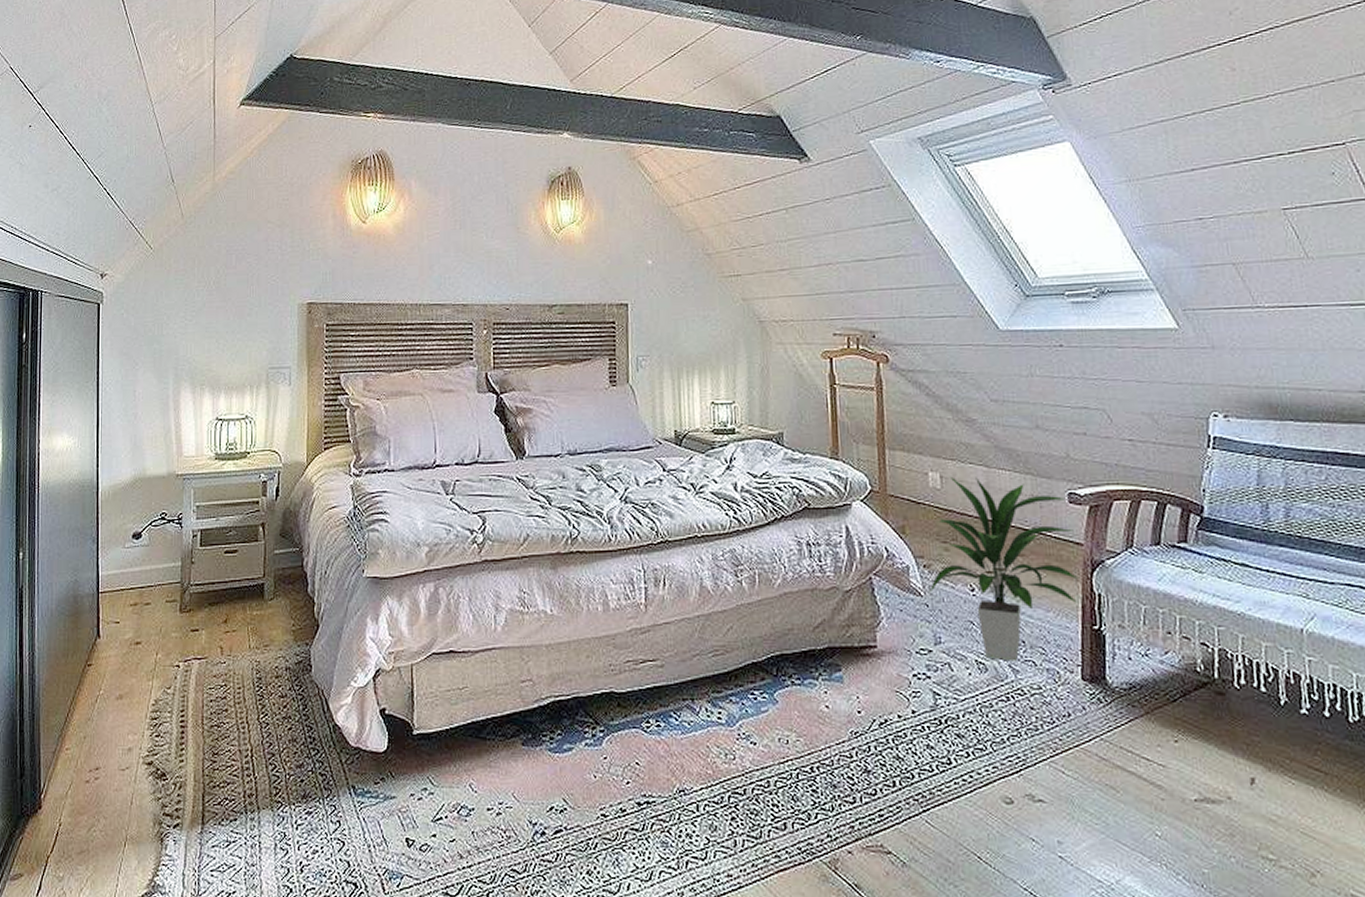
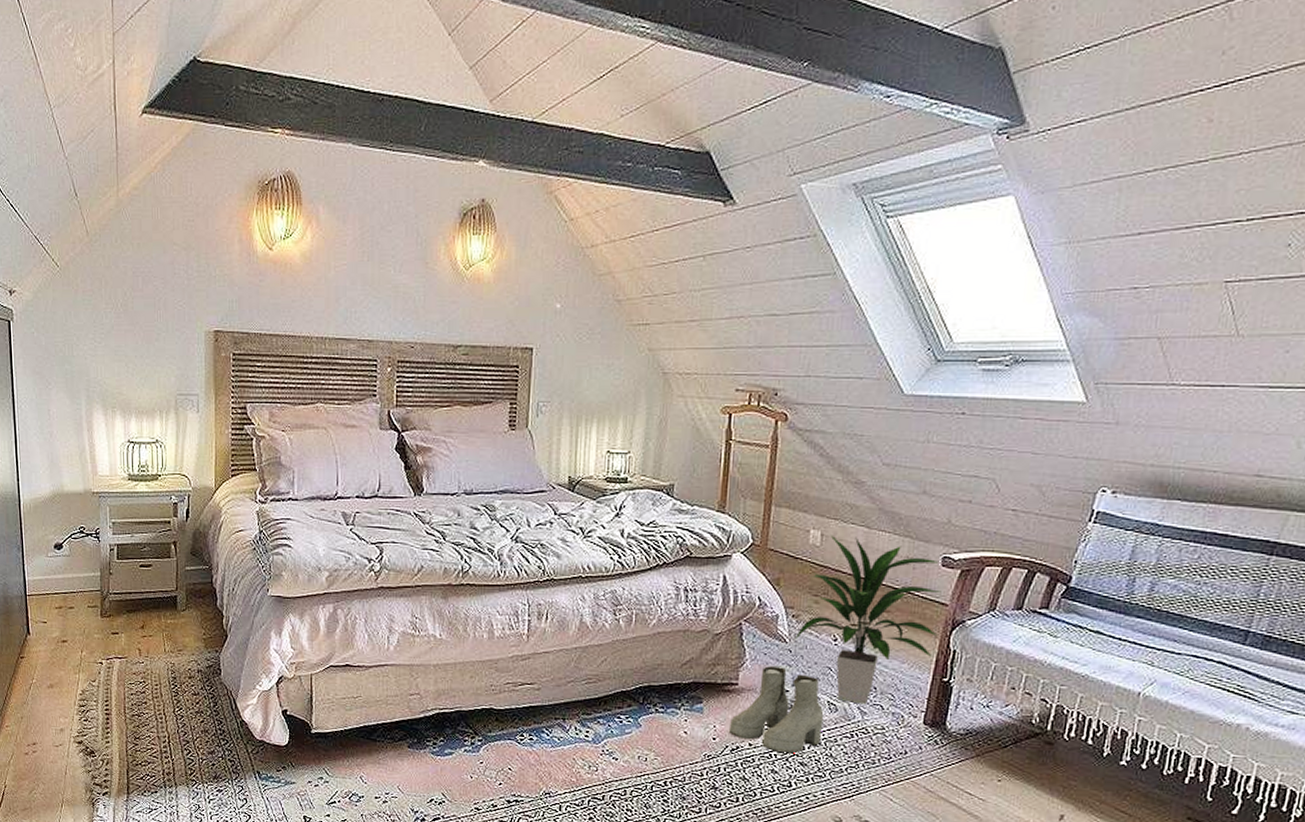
boots: none [873,624,975,724] -> present [728,666,824,754]

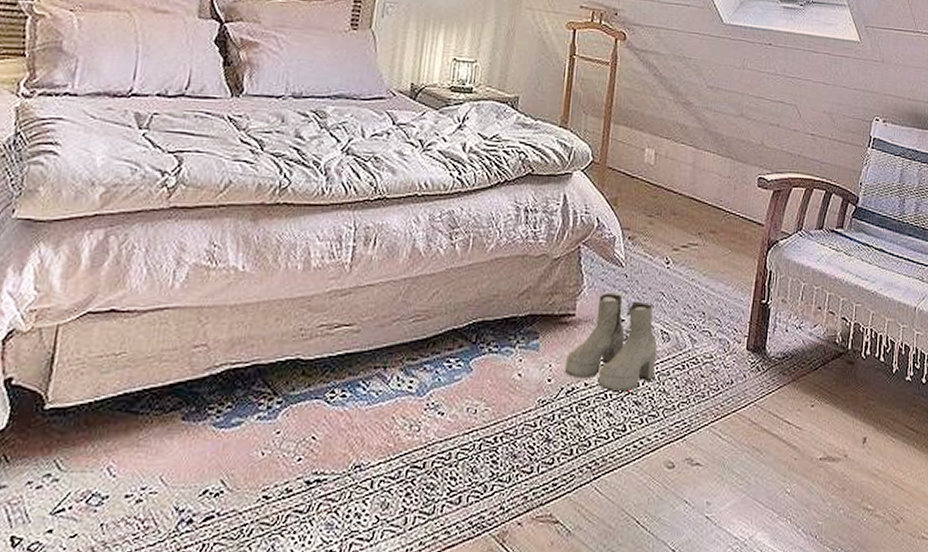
indoor plant: present [794,533,942,705] -> none [630,152,758,332]

